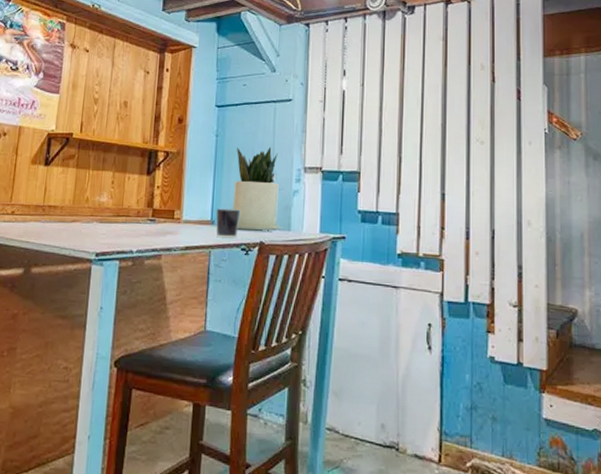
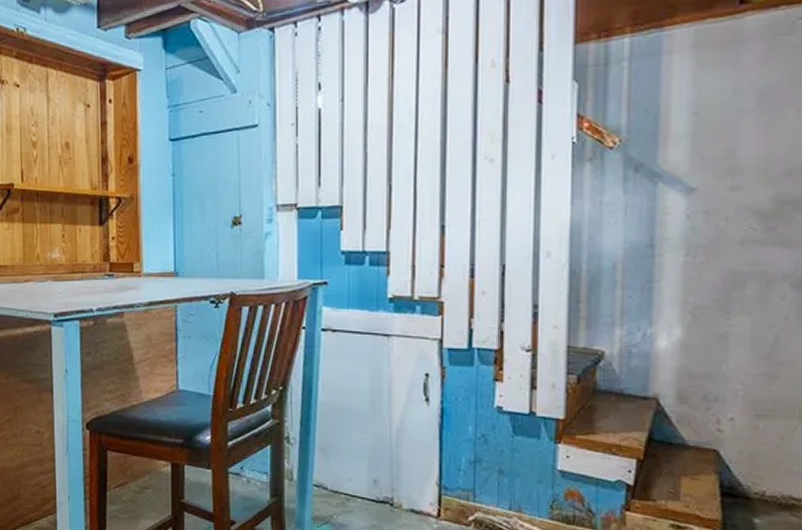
mug: present [216,208,241,239] -> none [179,258,207,291]
planter: present [232,146,282,232] -> none [196,183,254,281]

